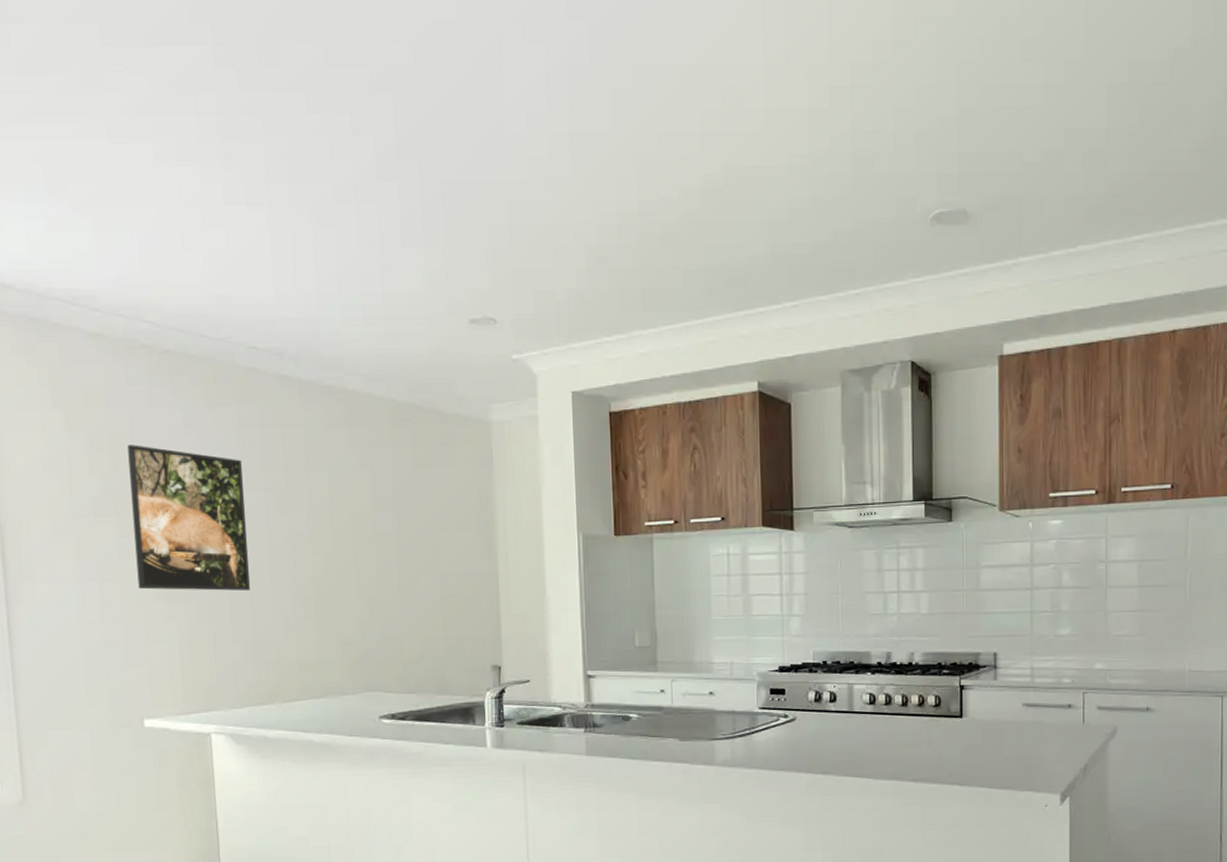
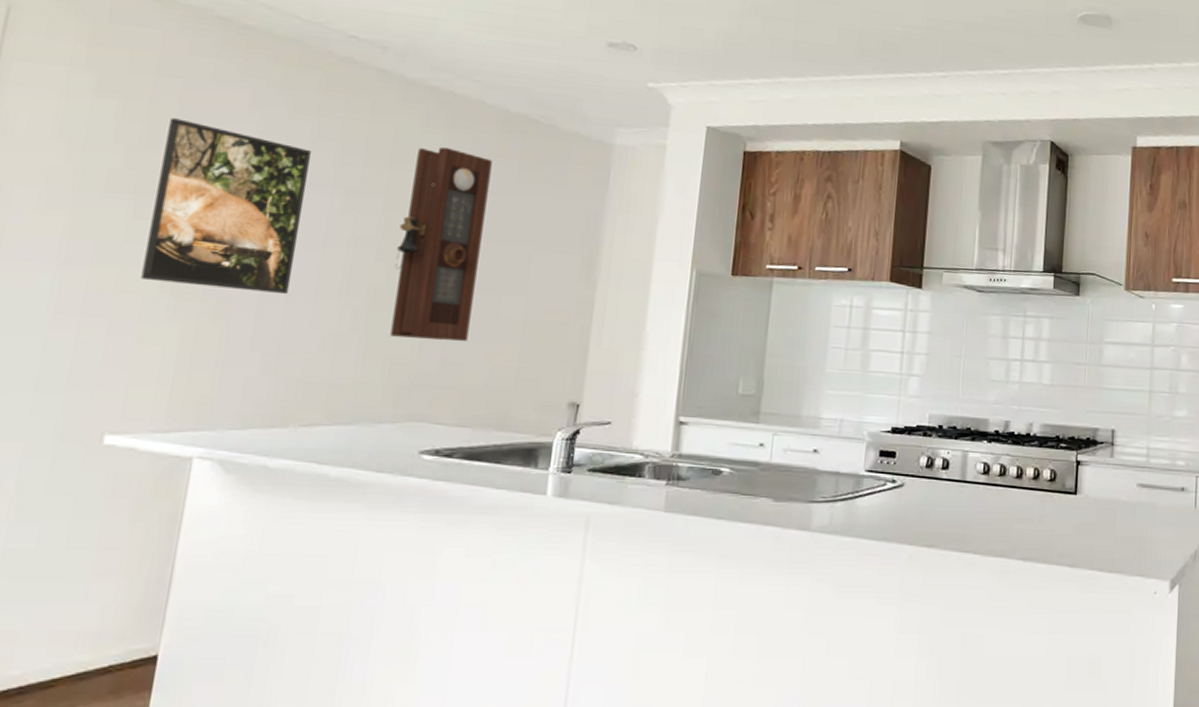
pendulum clock: none [325,443,399,620] -> present [390,147,493,341]

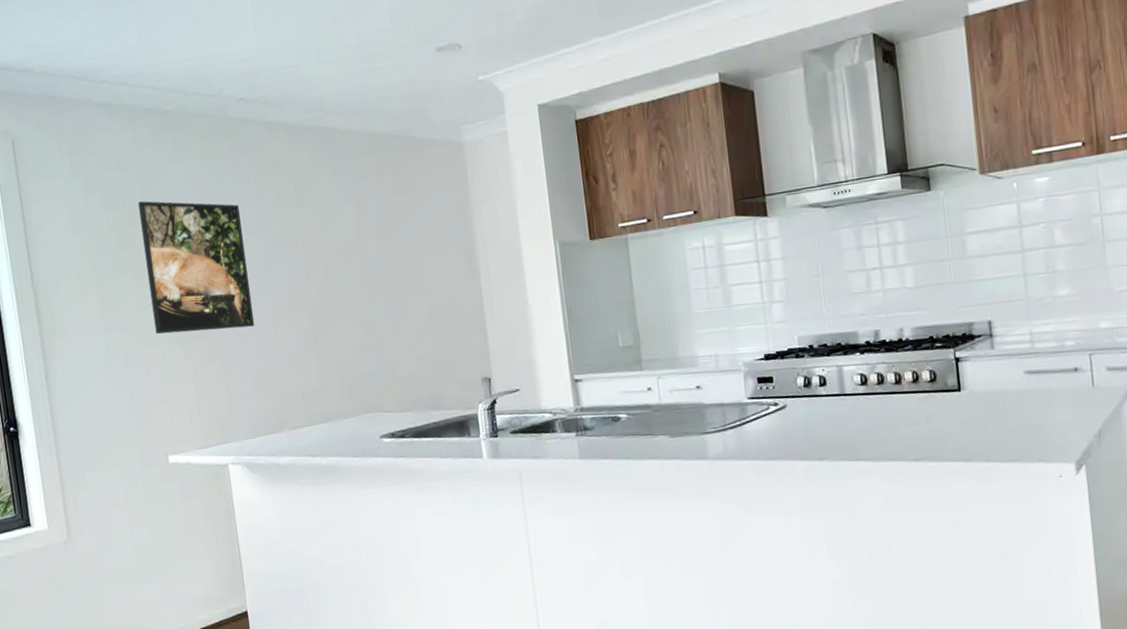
pendulum clock: present [390,147,493,341] -> none [314,177,392,347]

